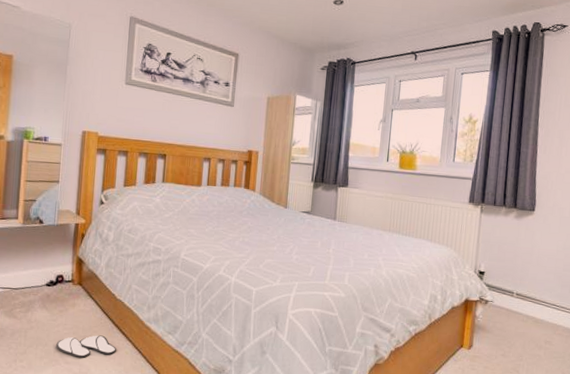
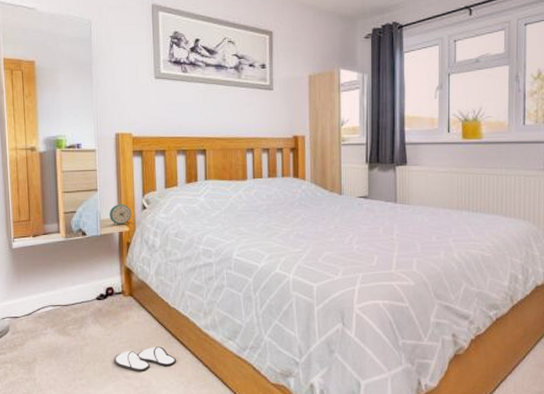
alarm clock: none [67,196,89,217] -> present [109,203,132,225]

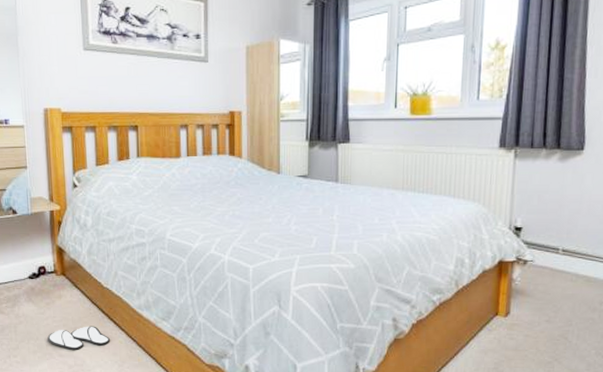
alarm clock: present [109,203,132,225] -> none [39,181,62,203]

